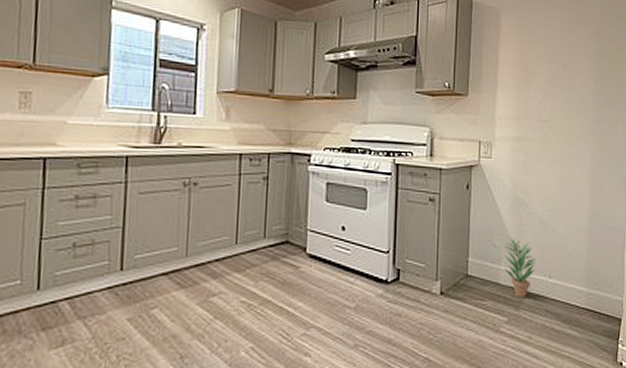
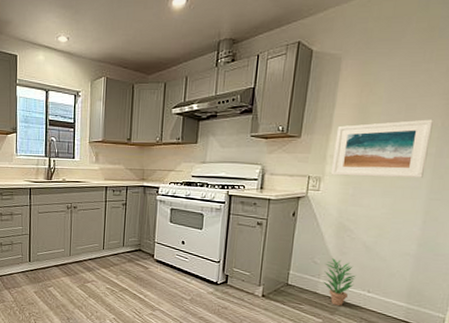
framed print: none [501,81,587,143] -> present [330,119,433,178]

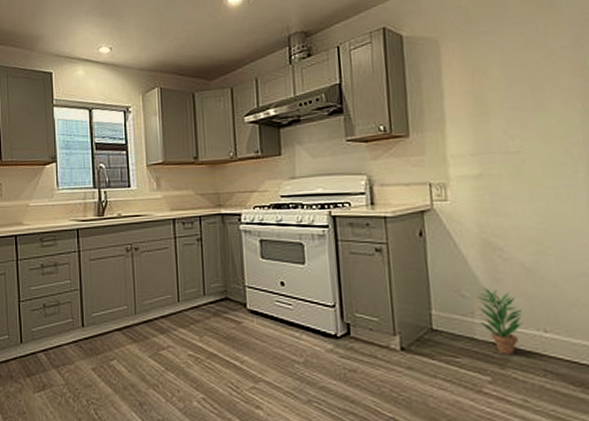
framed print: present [330,119,433,178] -> none [452,101,576,180]

